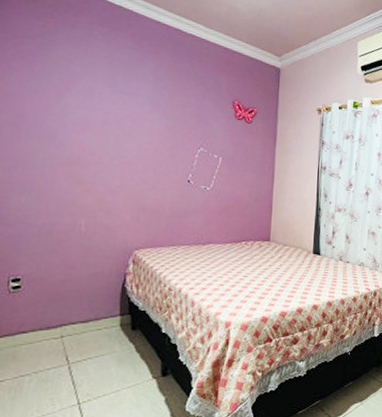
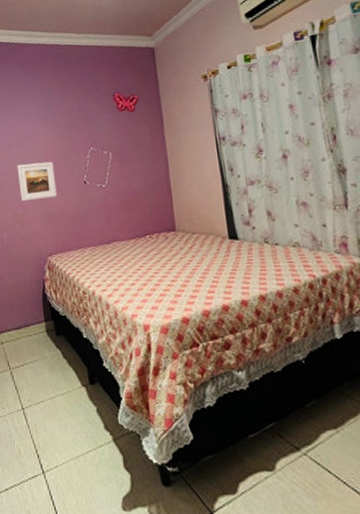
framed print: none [110,147,156,190] -> present [17,161,57,202]

